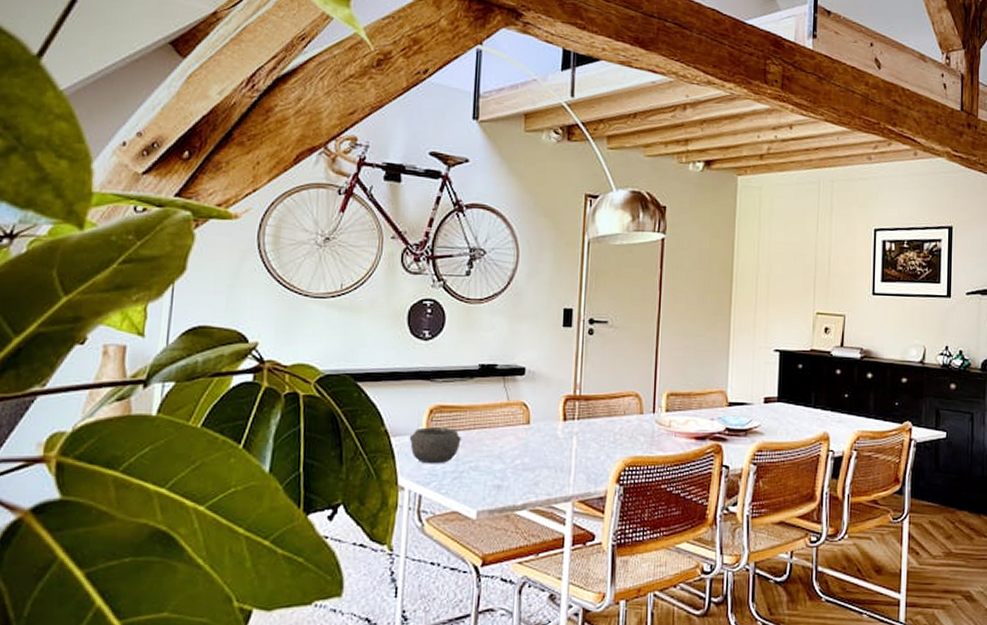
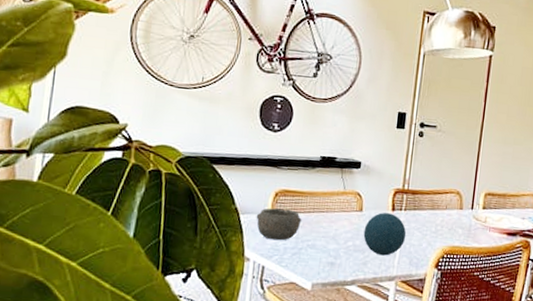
decorative orb: none [532,424,582,473] -> present [363,212,407,256]

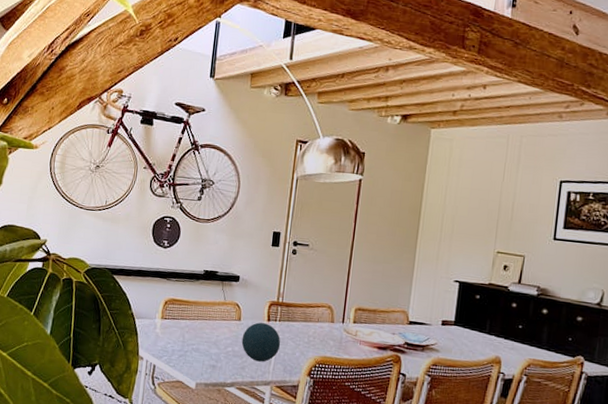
bowl: present [256,208,302,241] -> none [148,314,187,344]

